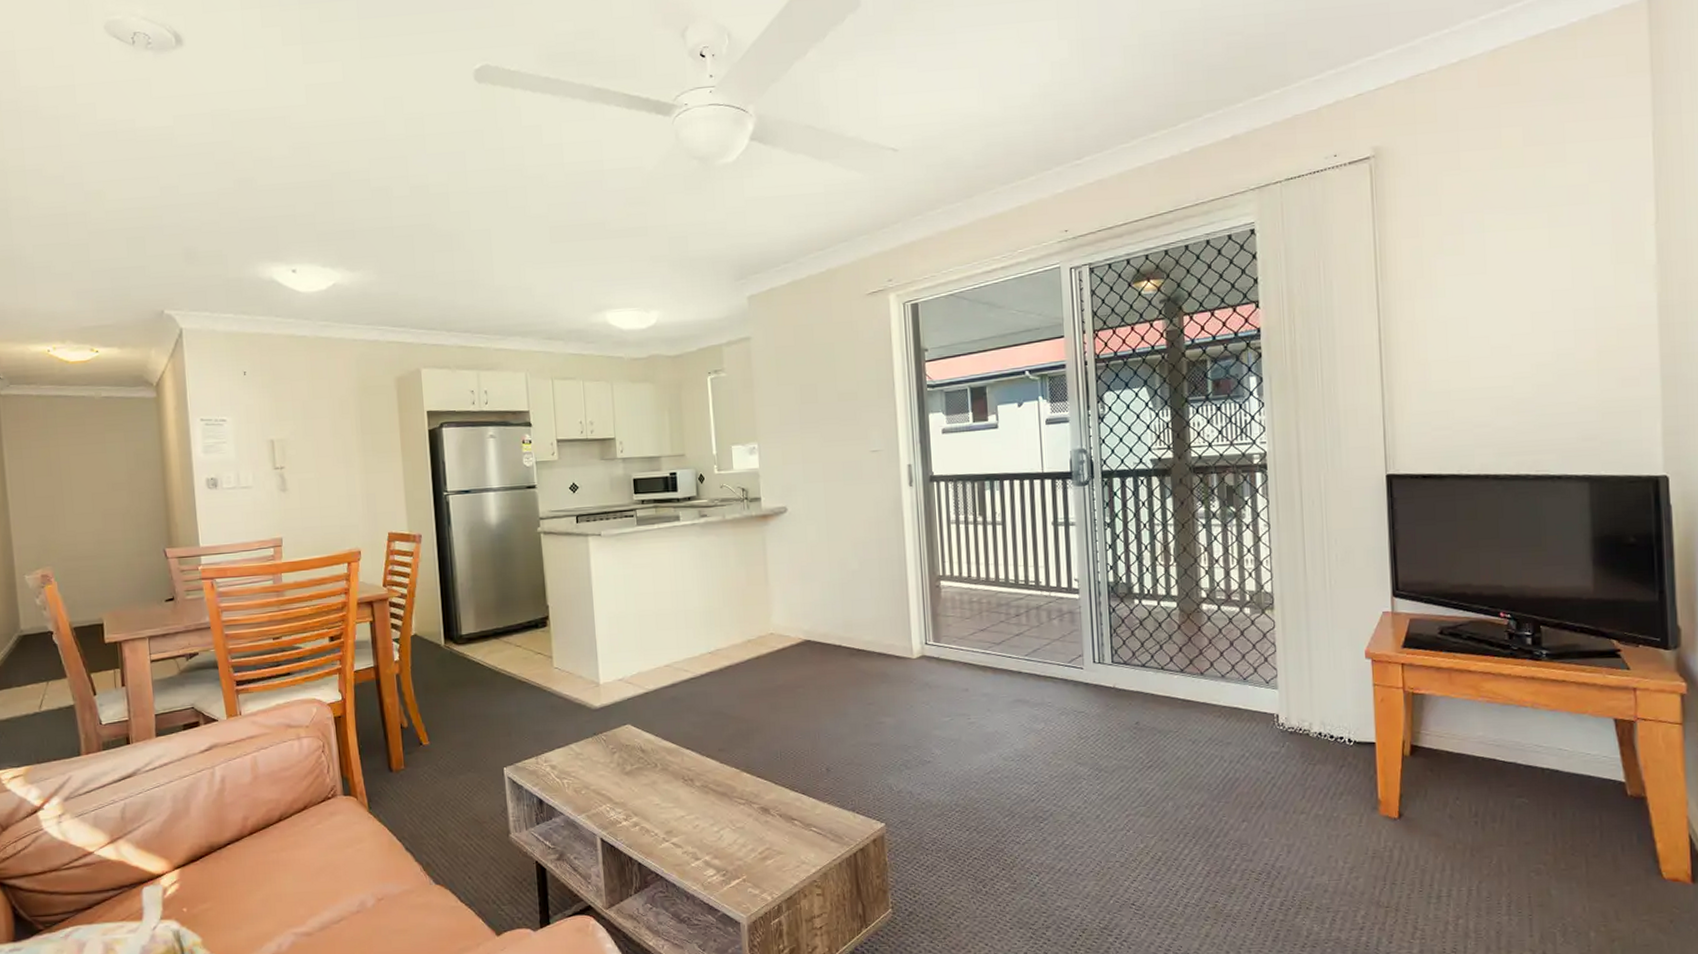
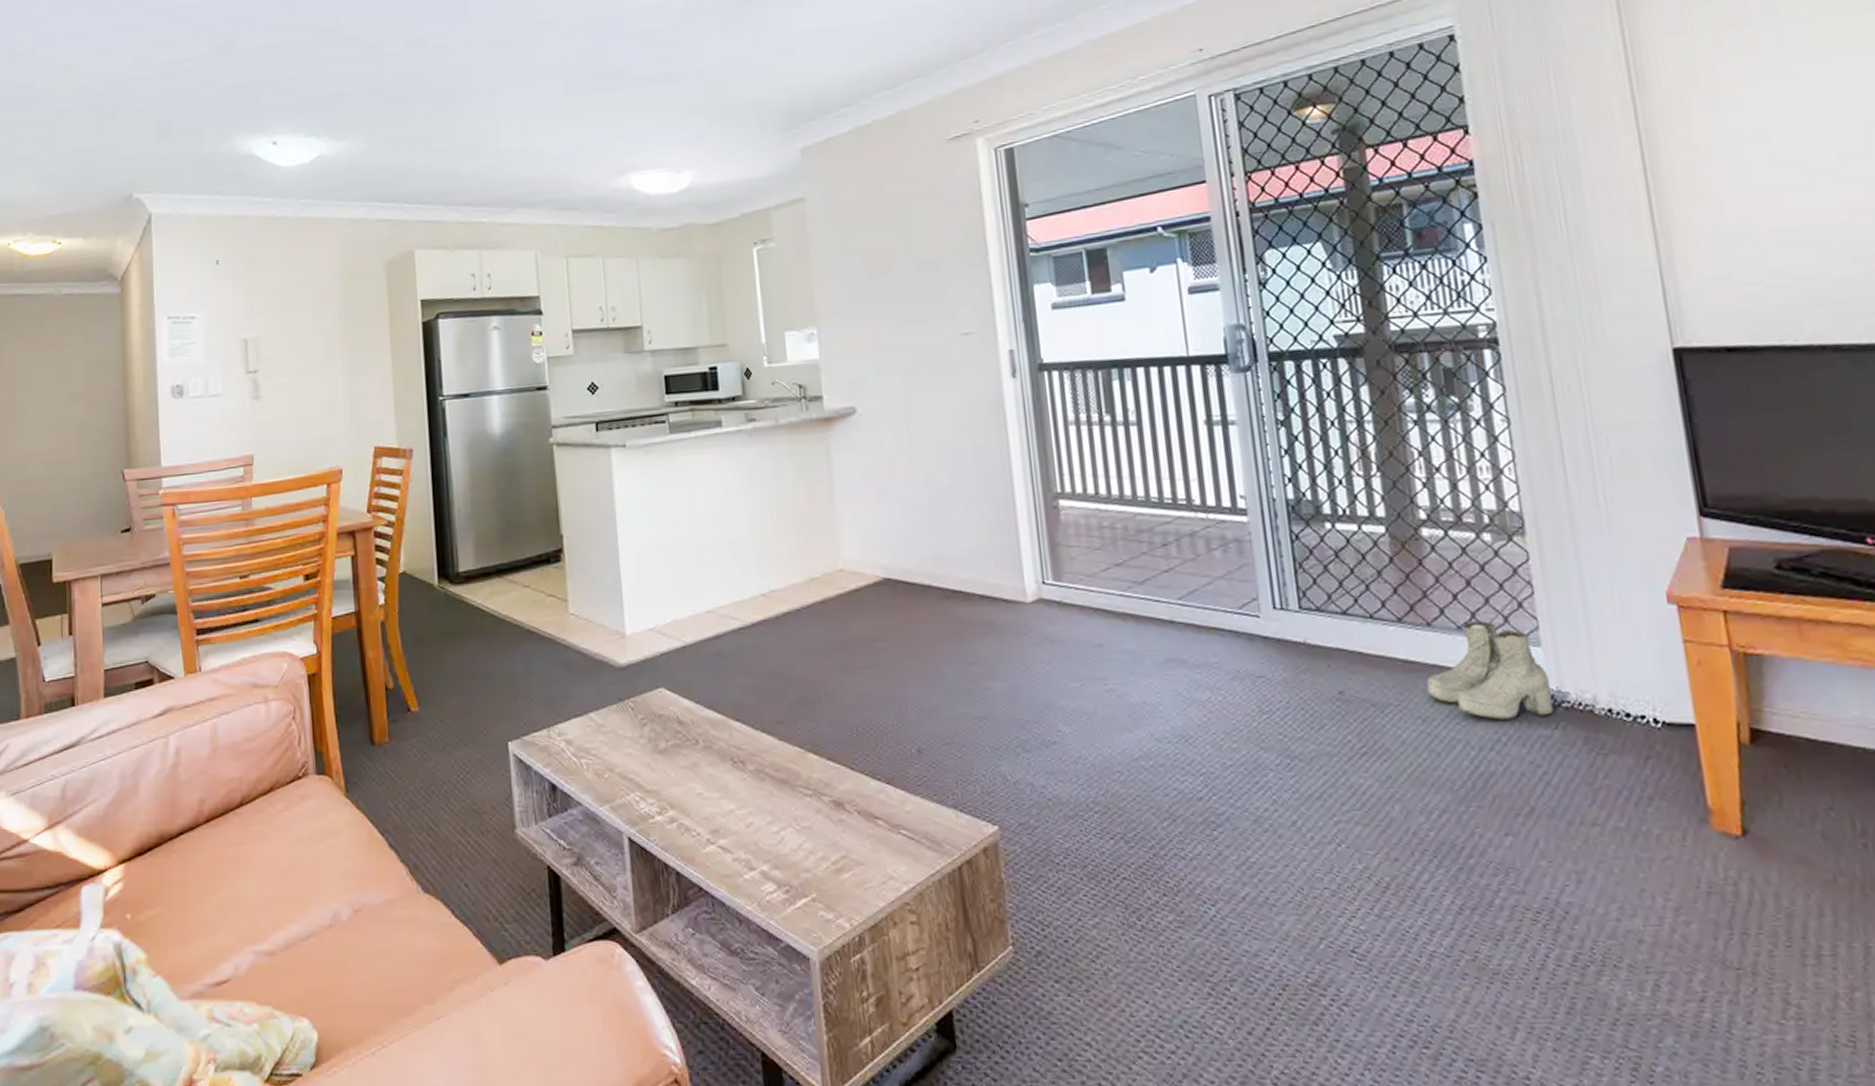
boots: none [1197,671,1282,741] -> present [1427,621,1553,720]

